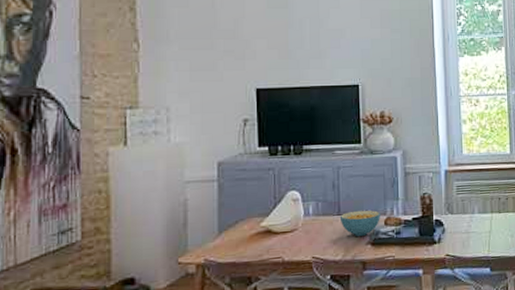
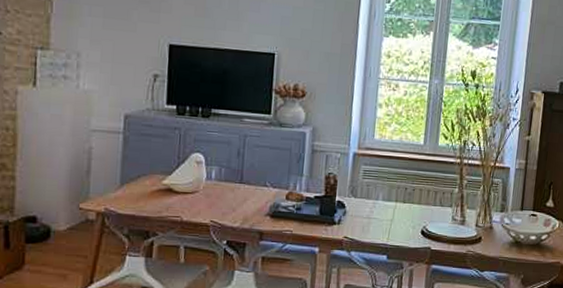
cereal bowl: present [339,210,380,236] -> none [241,181,283,207]

